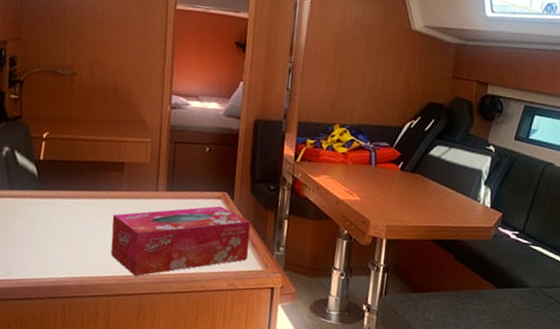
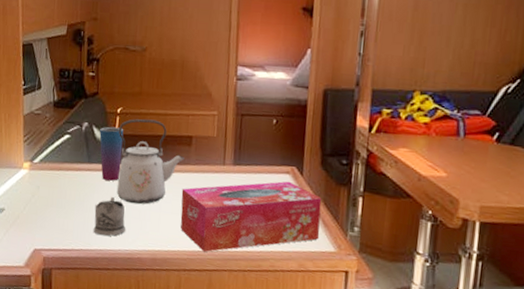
tea glass holder: none [14,225,52,265] -> present [93,197,126,237]
cup: none [22,151,50,208] -> present [99,126,124,181]
kettle: none [41,144,116,232] -> present [116,119,184,205]

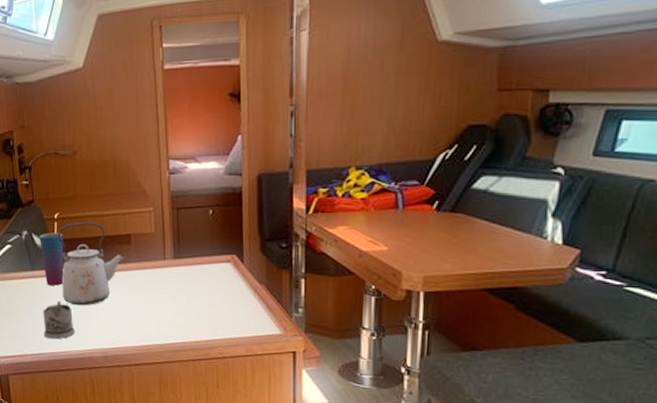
tissue box: present [180,181,322,253] -> none [125,269,265,346]

